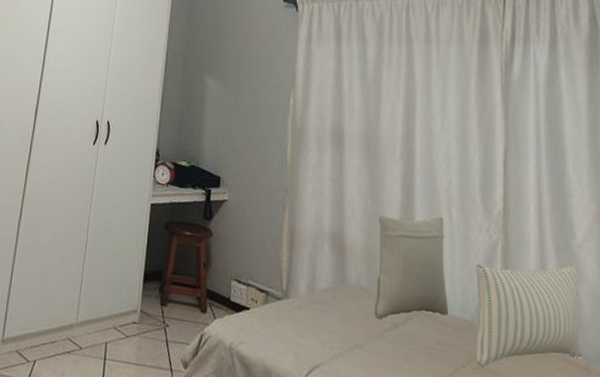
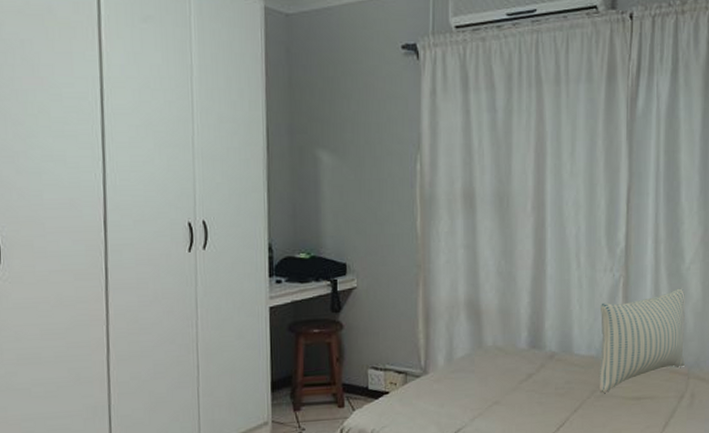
alarm clock: present [153,155,175,187] -> none [268,250,294,285]
pillow: present [374,215,449,319] -> none [510,264,577,373]

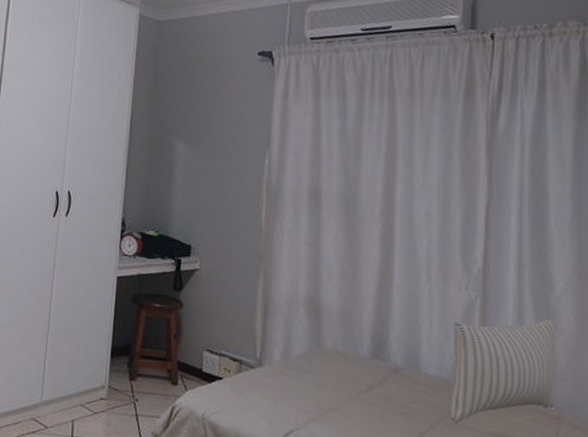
alarm clock: none [268,250,294,285] -> present [119,225,142,258]

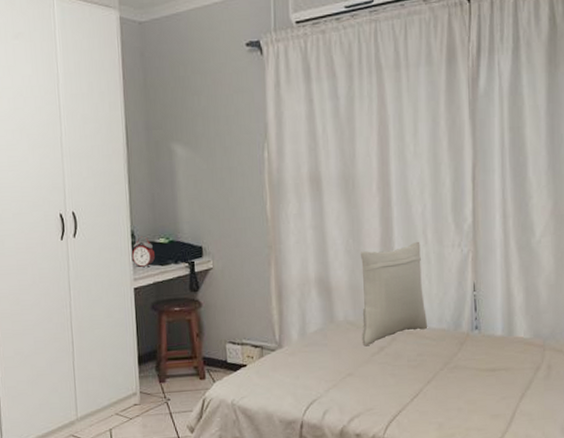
pillow: none [350,276,425,382] -> present [361,241,428,347]
pillow: present [450,319,555,422] -> none [450,261,539,365]

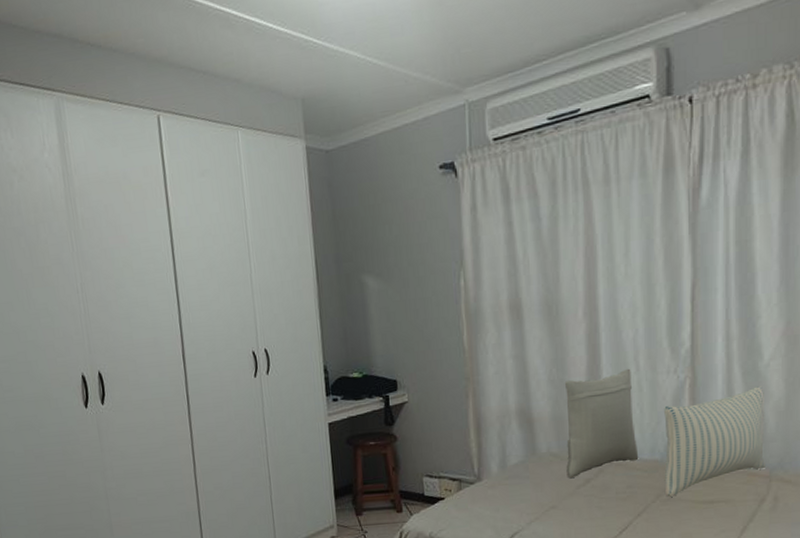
alarm clock: present [131,236,155,268] -> none [325,371,349,402]
pillow: none [450,261,539,365] -> present [664,386,765,497]

